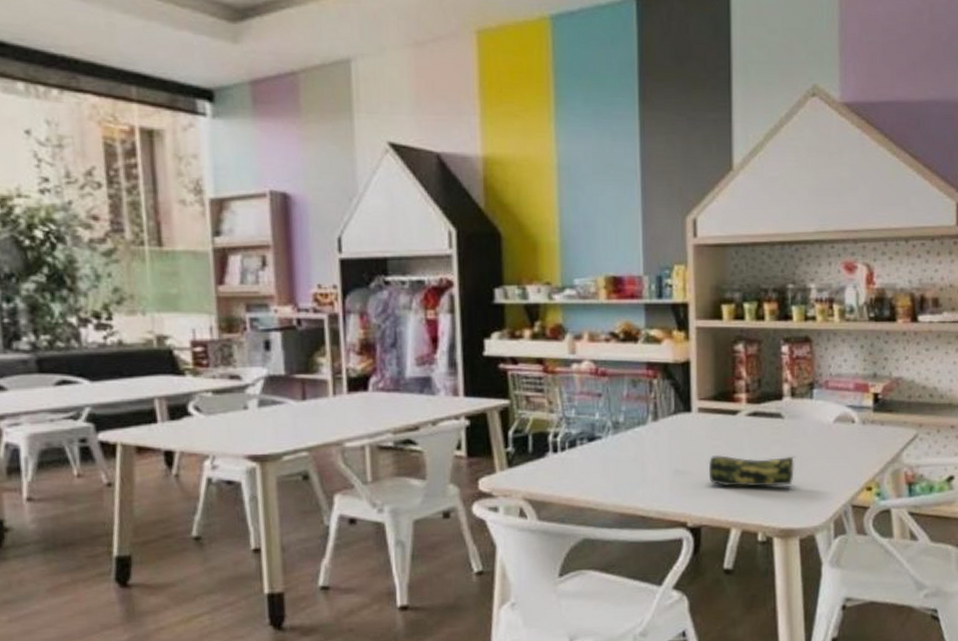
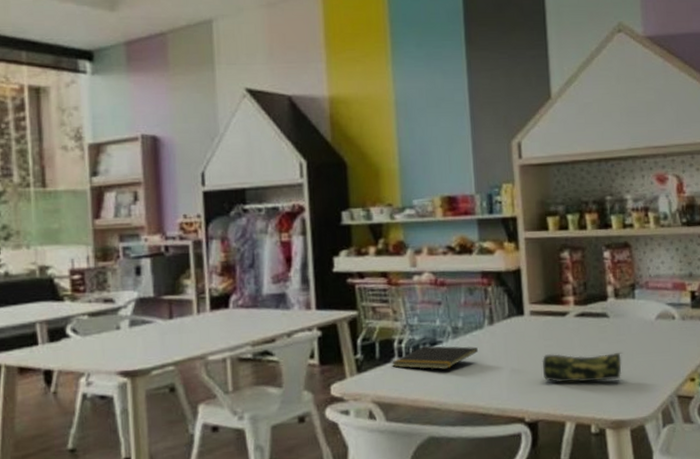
notepad: none [544,441,641,467] -> present [391,346,479,370]

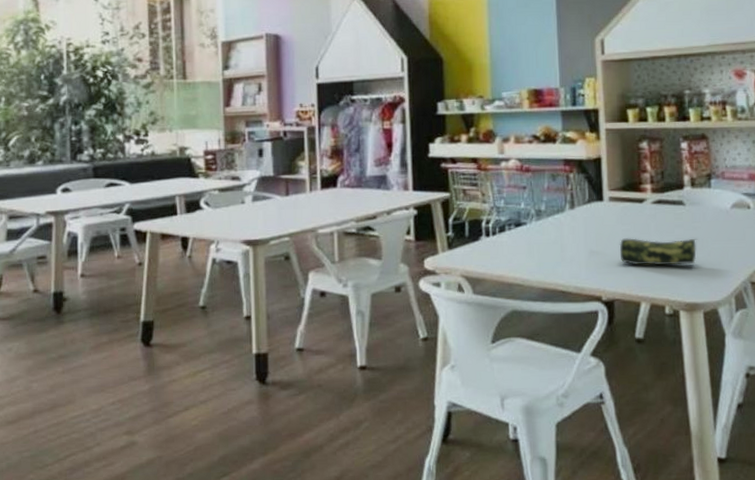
notepad: present [391,346,479,370] -> none [479,227,560,249]

